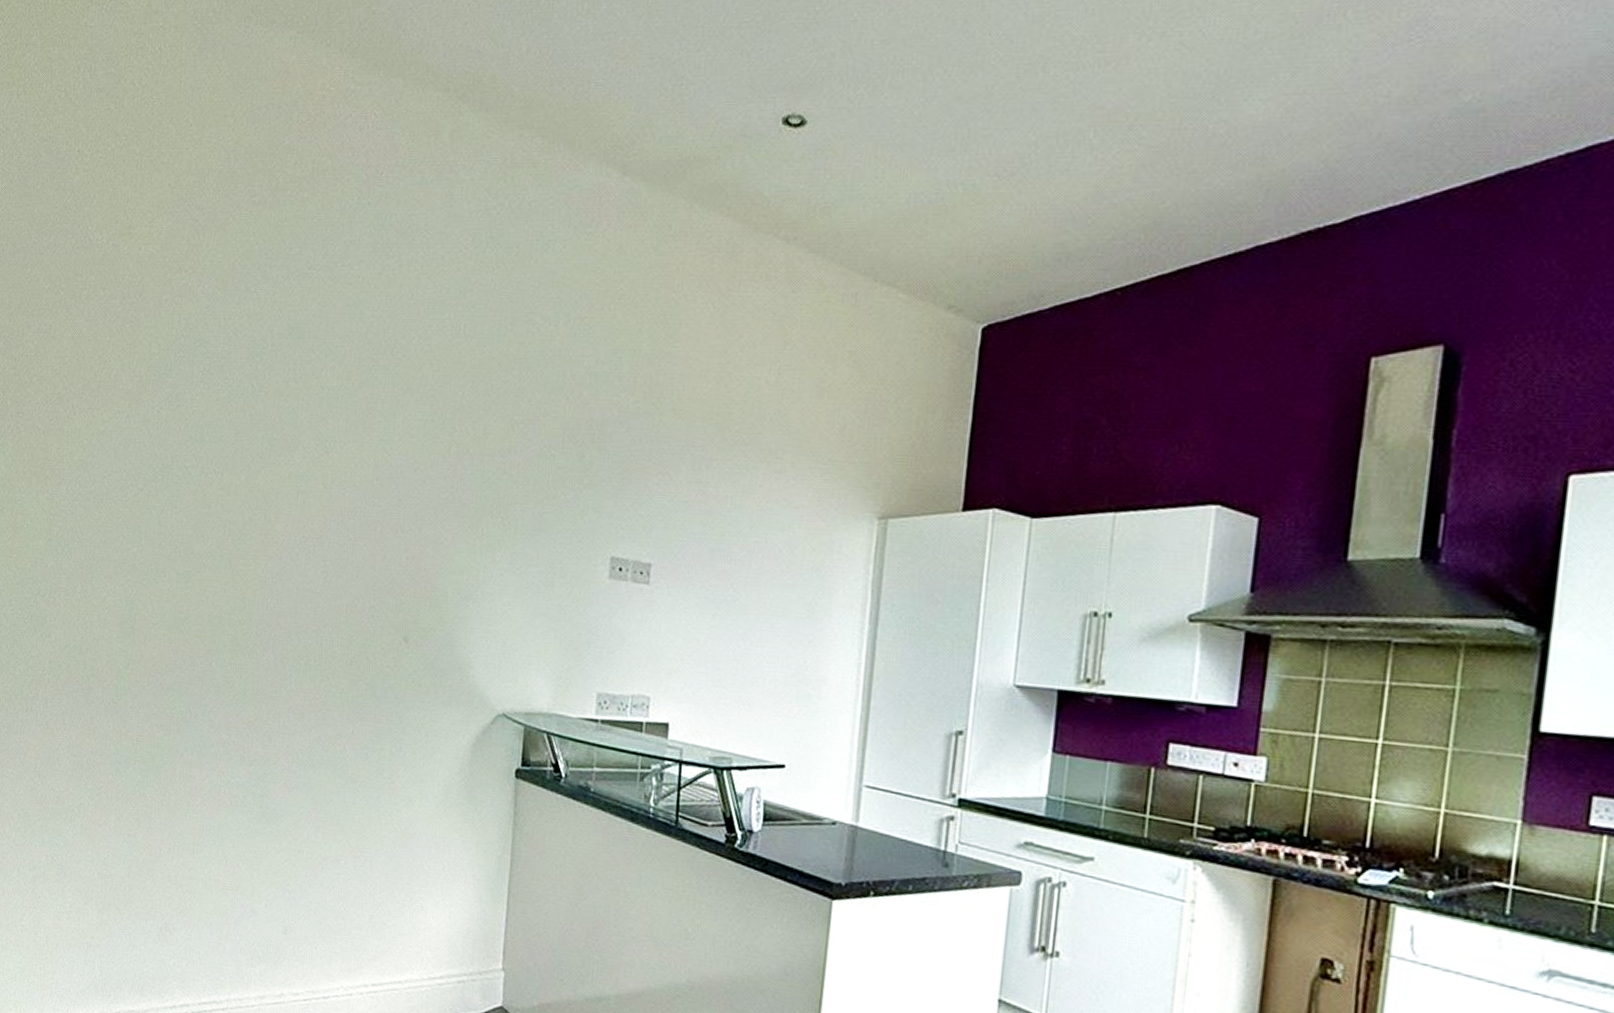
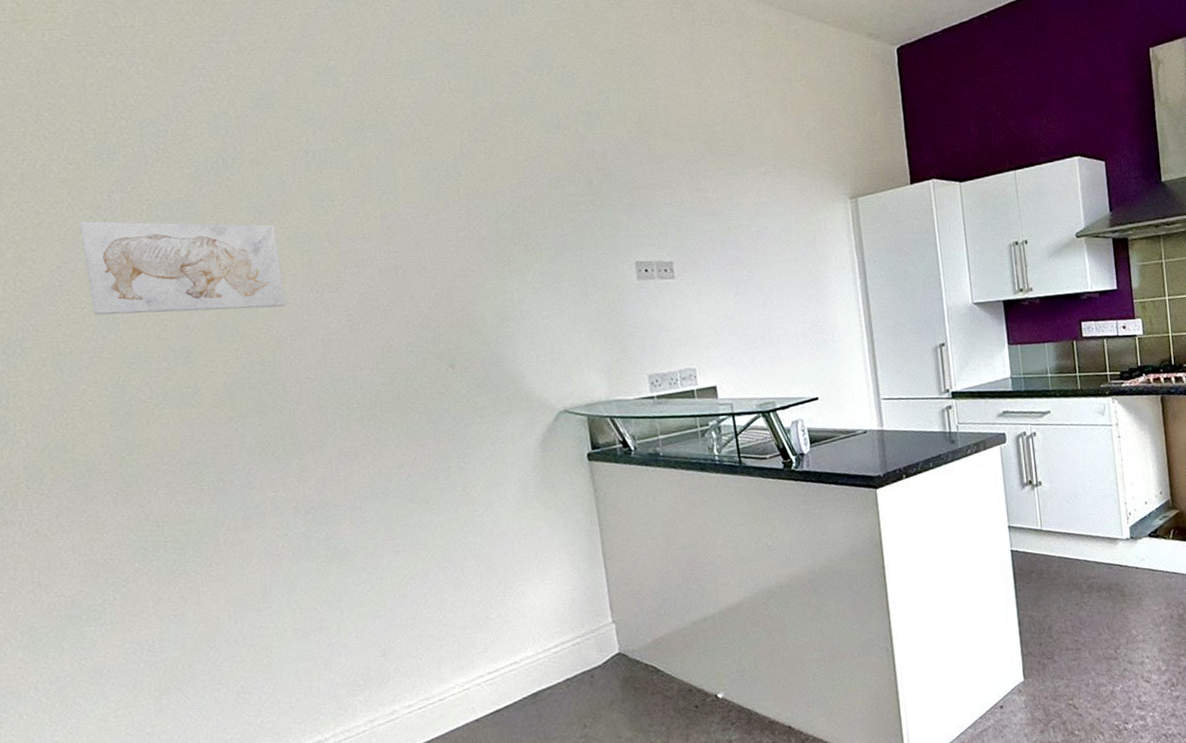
wall art: none [125,433,281,547] -> present [79,221,287,315]

